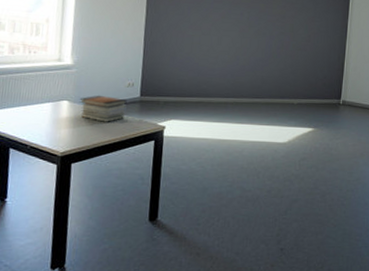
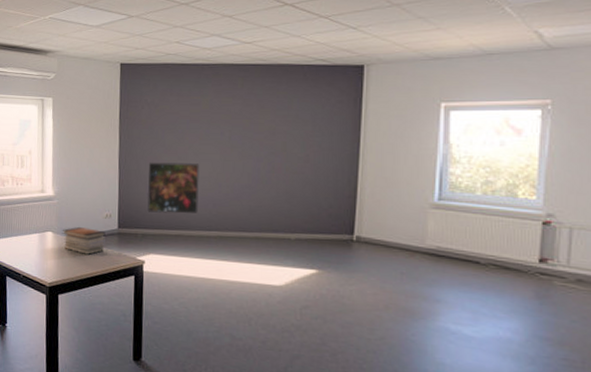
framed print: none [170,36,221,83] -> present [147,162,199,214]

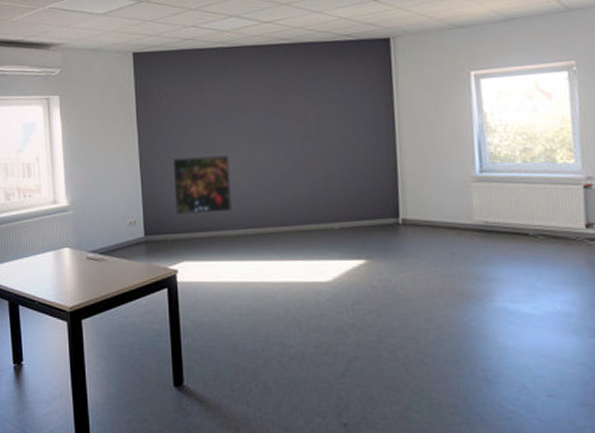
book stack: present [62,226,106,255] -> none [80,238,131,270]

